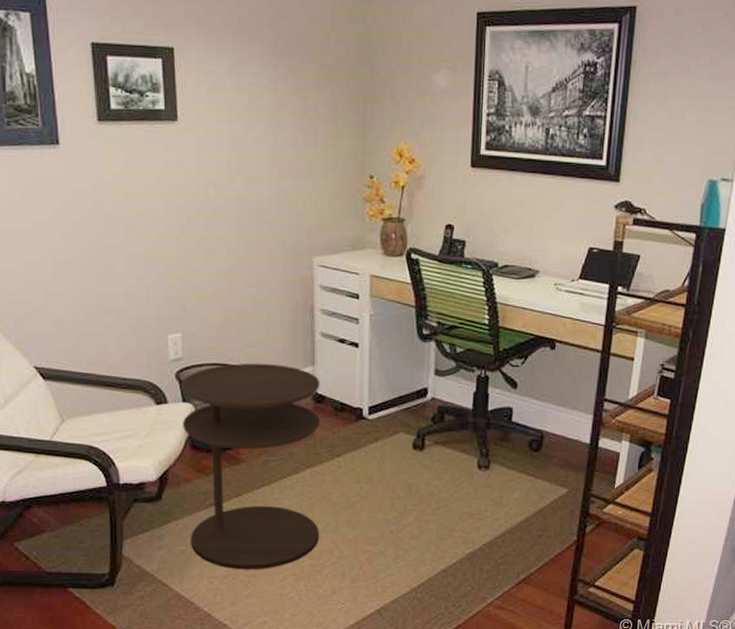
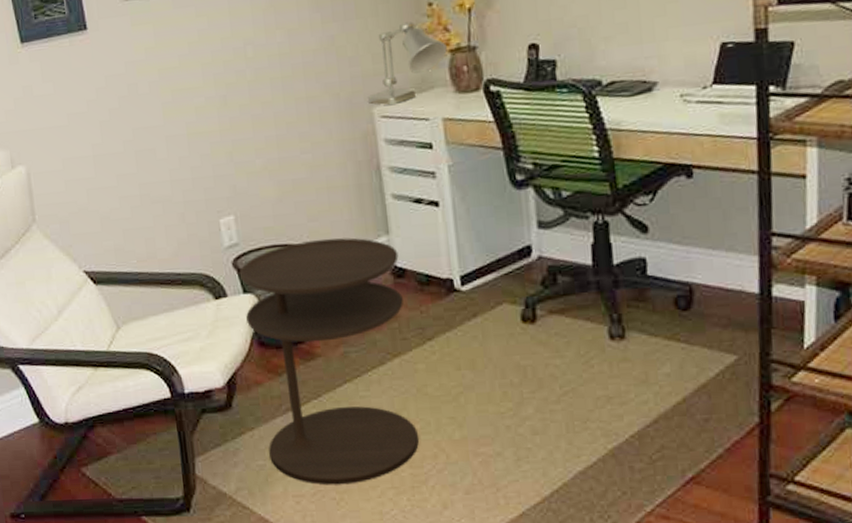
desk lamp: none [310,189,381,258] -> present [368,21,447,106]

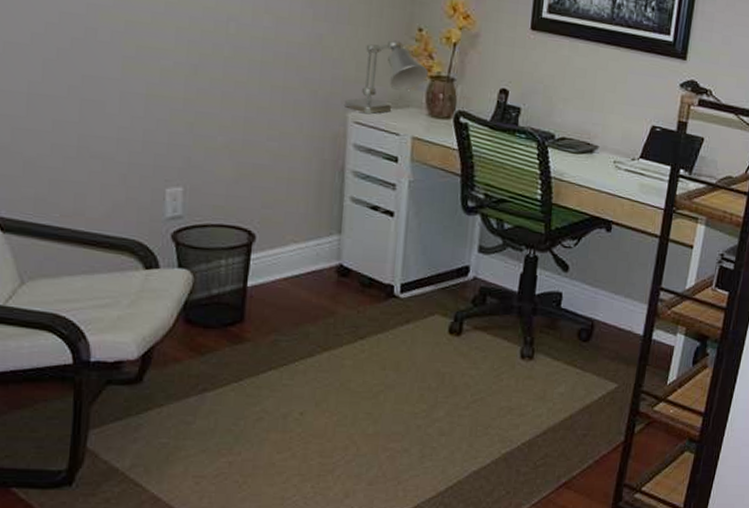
side table: present [239,237,419,484] -> none [175,226,347,468]

